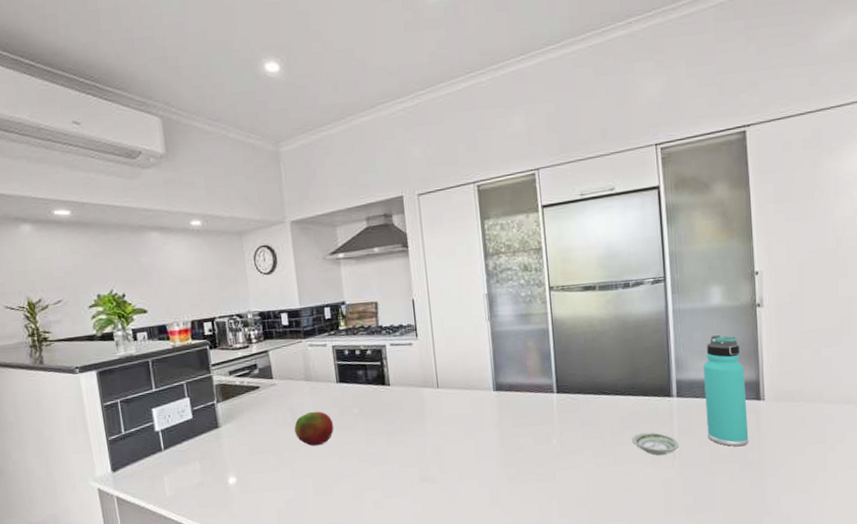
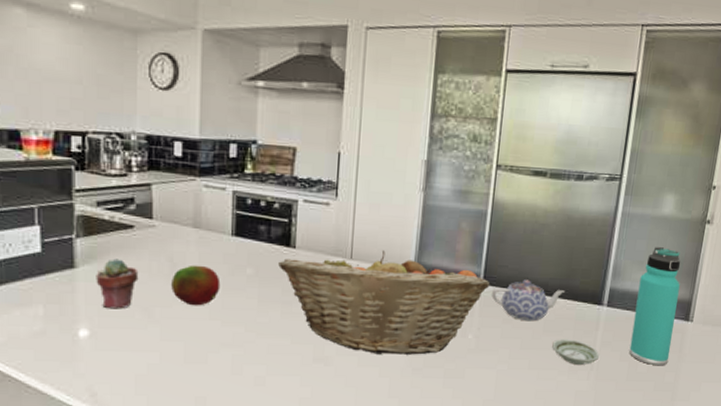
potted succulent: none [235,415,269,458] -> present [96,258,139,309]
fruit basket: none [378,376,564,468] -> present [278,250,490,355]
teapot: none [566,383,634,421] -> present [492,279,565,322]

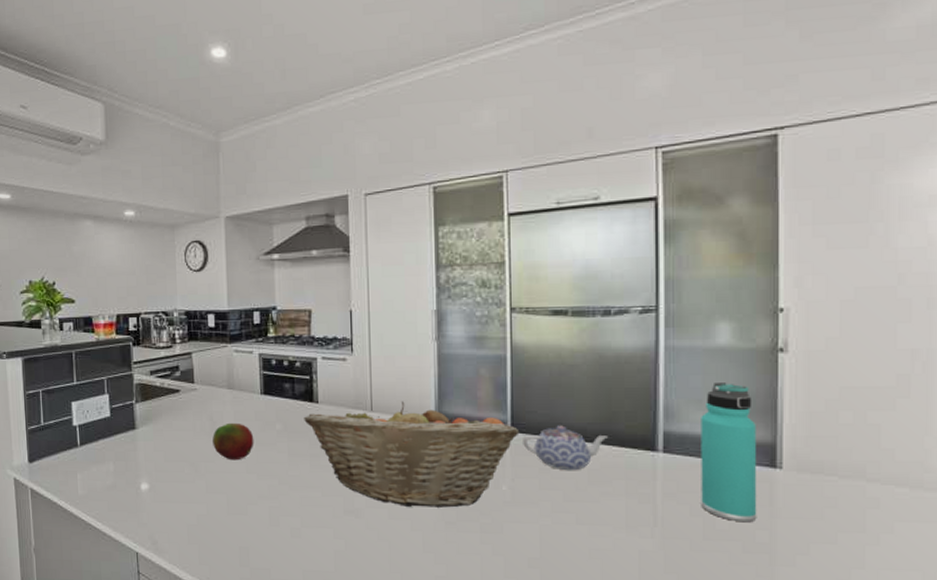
potted succulent: present [96,258,139,309] -> none [152,420,186,465]
saucer: present [552,339,599,365] -> none [602,490,662,520]

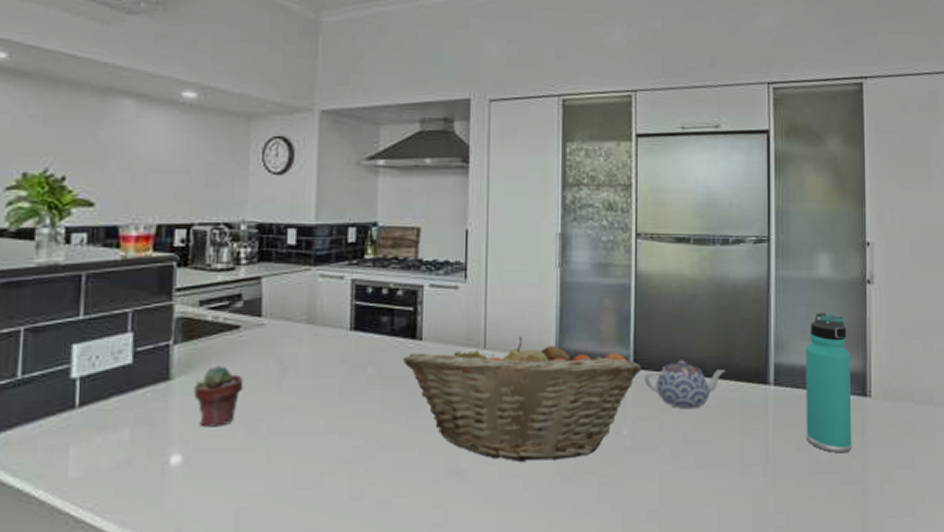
potted succulent: none [152,420,186,465] -> present [193,365,244,427]
fruit: present [213,422,254,461] -> none [281,367,338,417]

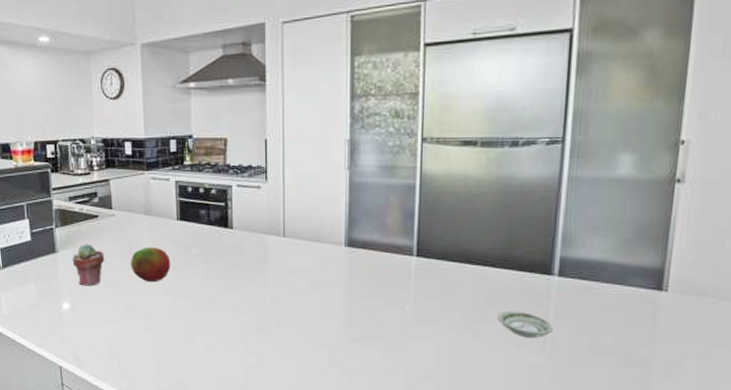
fruit: none [281,367,338,417] -> present [131,247,171,282]
fruit basket: present [403,336,642,462] -> none [219,227,425,326]
teapot: present [645,360,725,409] -> none [427,251,507,293]
saucer: none [719,427,773,458] -> present [498,311,553,337]
thermos bottle: present [806,313,852,454] -> none [589,211,647,340]

